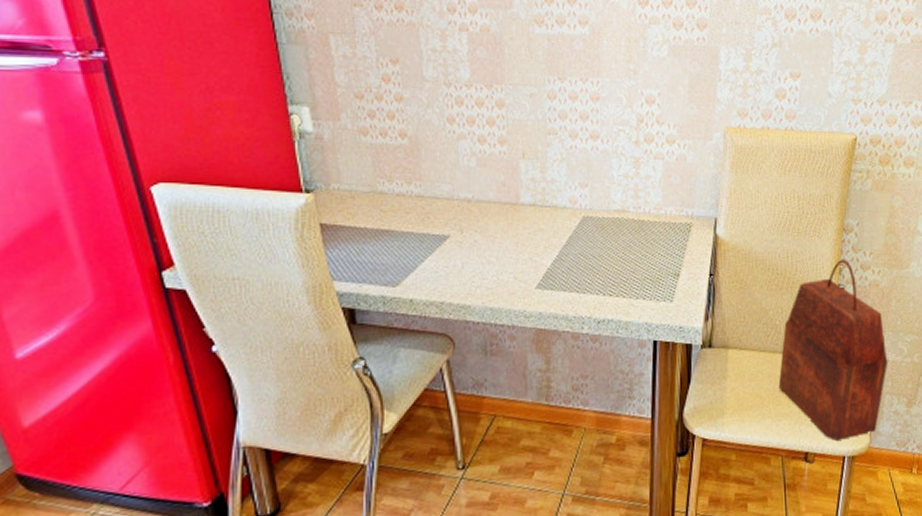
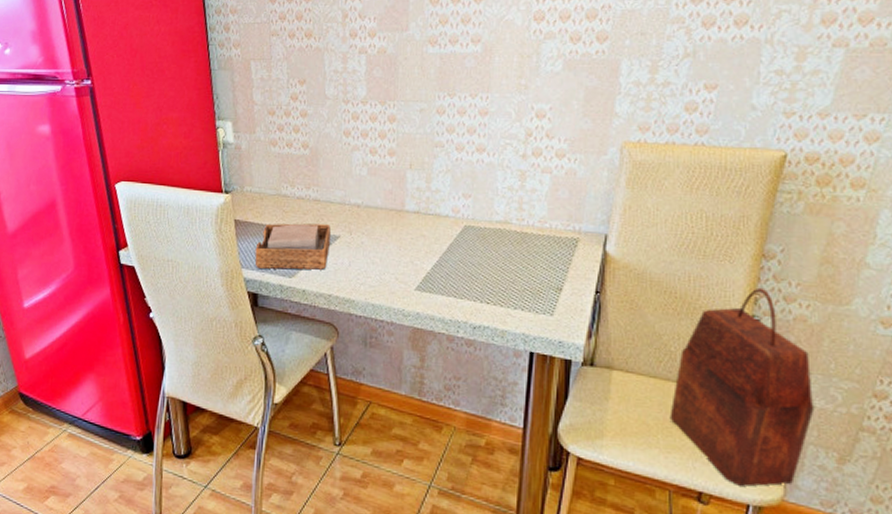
napkin holder: none [348,223,440,279] -> present [255,223,332,270]

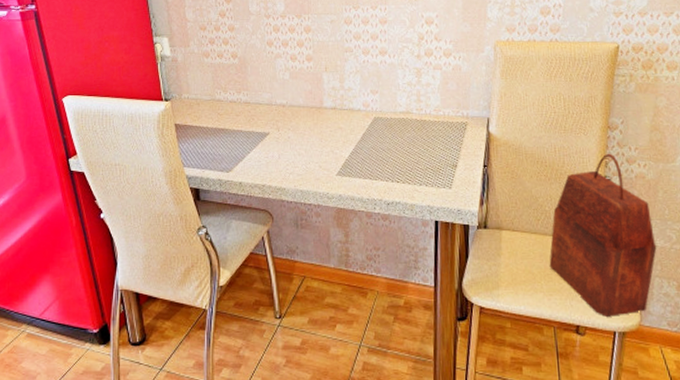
napkin holder: present [255,223,332,270] -> none [195,123,262,166]

